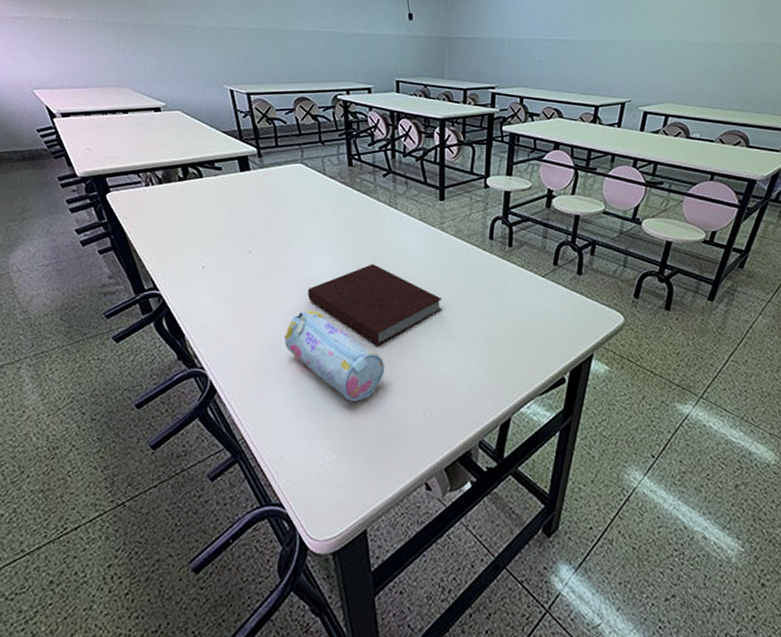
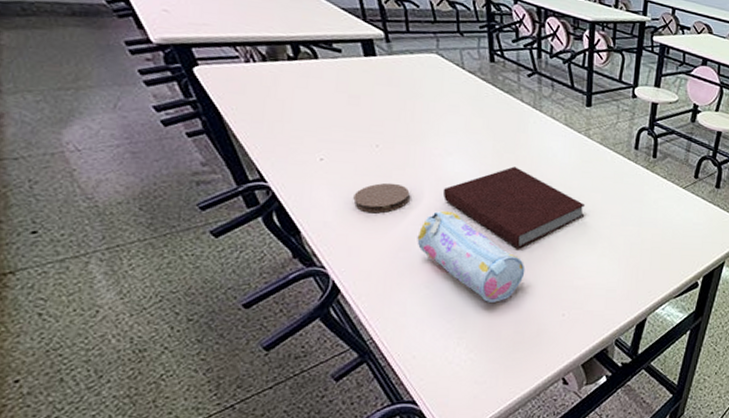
coaster: none [229,285,278,315] -> present [353,182,410,213]

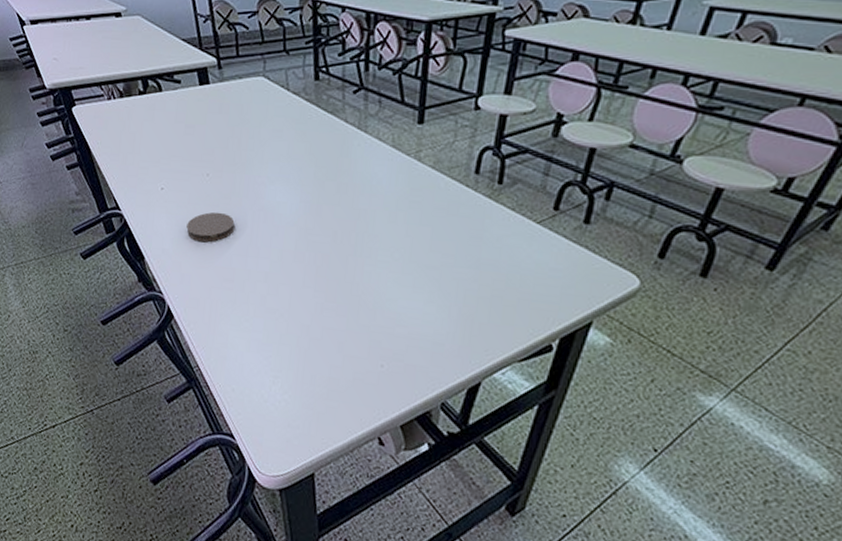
pencil case: present [417,210,526,303] -> none [239,241,343,344]
notebook: present [442,166,586,249] -> none [264,195,413,287]

